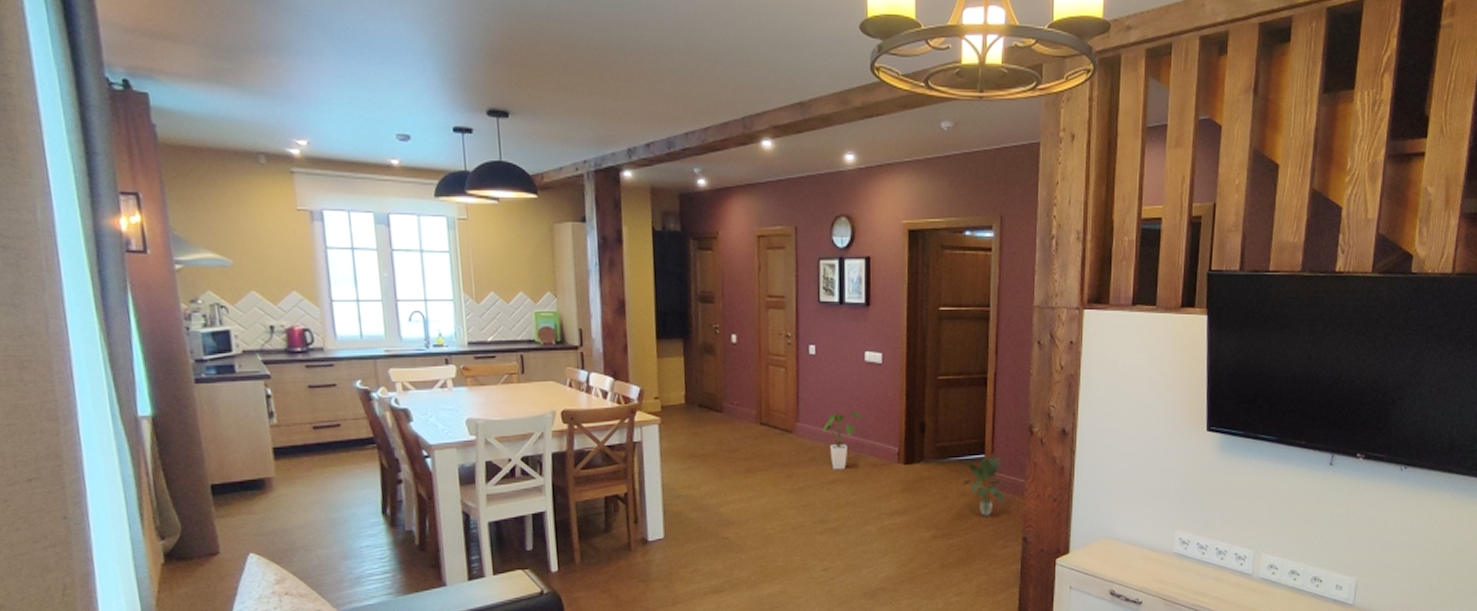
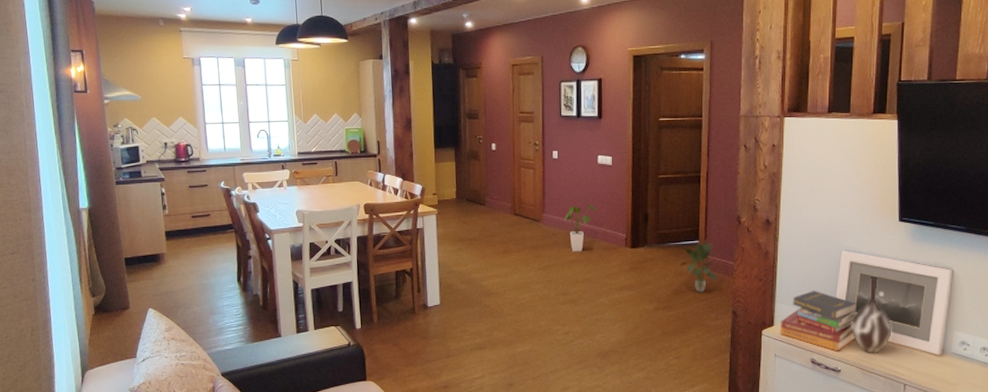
books: none [1075,510,1160,581] -> present [780,290,857,352]
picture frame: none [1138,465,1263,581] -> present [836,250,953,355]
vase: none [1154,494,1198,583] -> present [851,277,892,354]

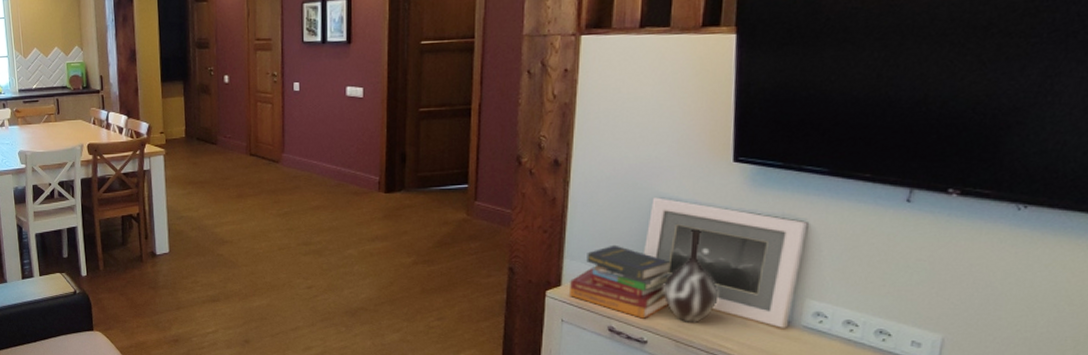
house plant: present [564,204,596,252] -> none [307,142,344,197]
potted plant: present [681,240,718,292] -> none [445,184,491,245]

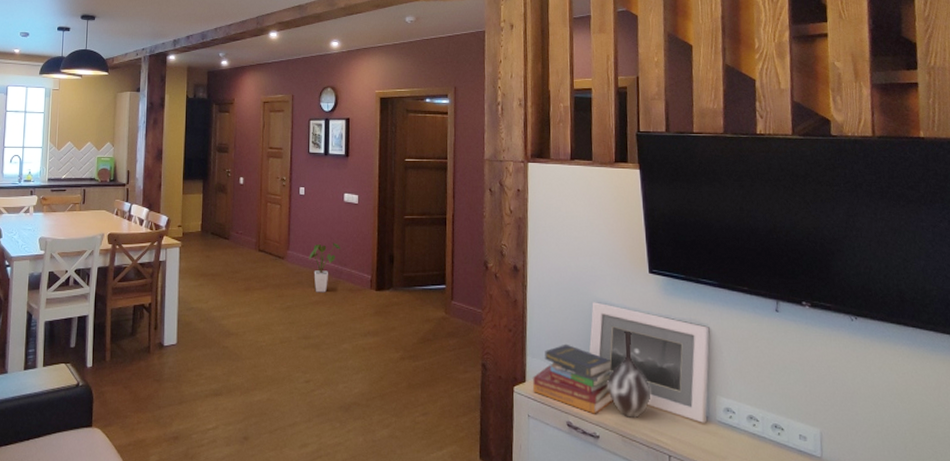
house plant: none [307,142,344,197] -> present [309,242,341,293]

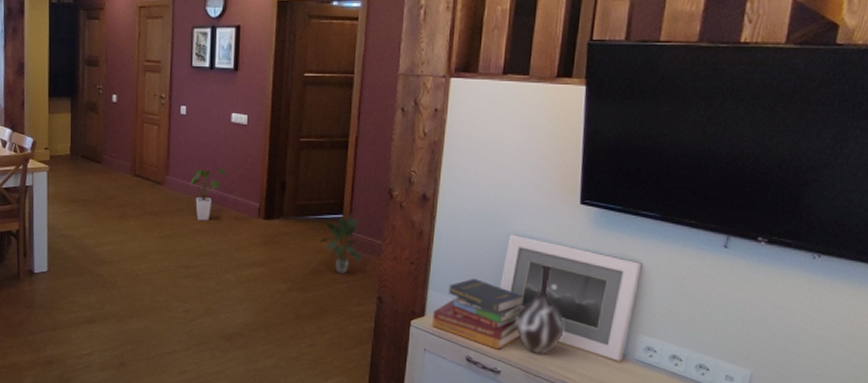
potted plant: none [427,285,465,342] -> present [320,214,364,274]

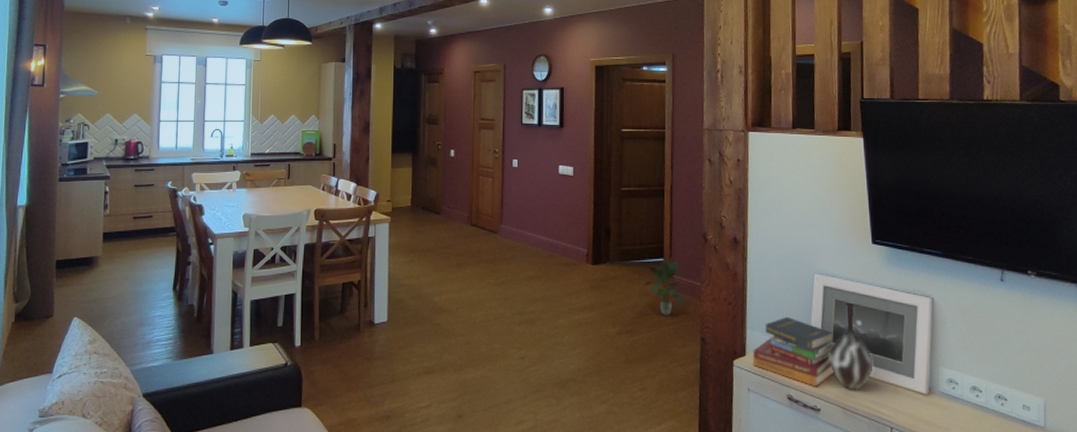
house plant: present [190,167,227,221] -> none [523,216,556,268]

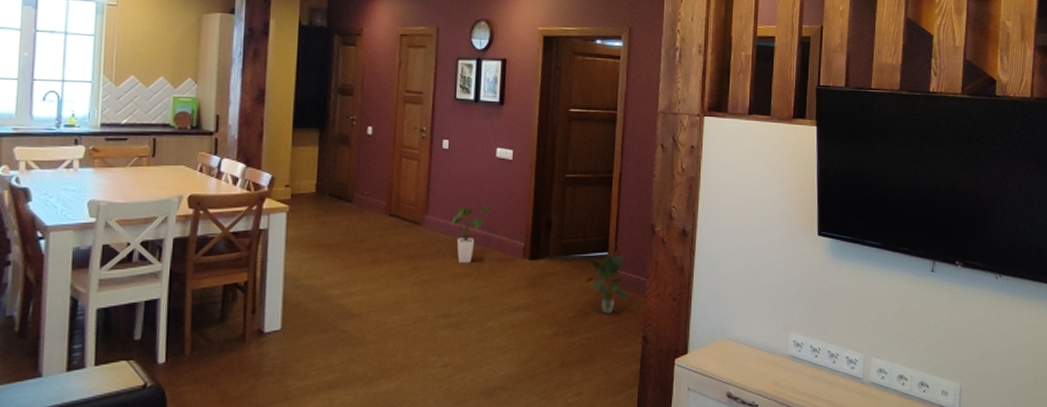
house plant: none [523,216,556,268] -> present [451,205,491,264]
books: present [752,316,834,387] -> none [694,311,775,383]
picture frame: present [811,274,934,395] -> none [754,267,871,385]
vase: present [829,303,873,391] -> none [770,297,811,386]

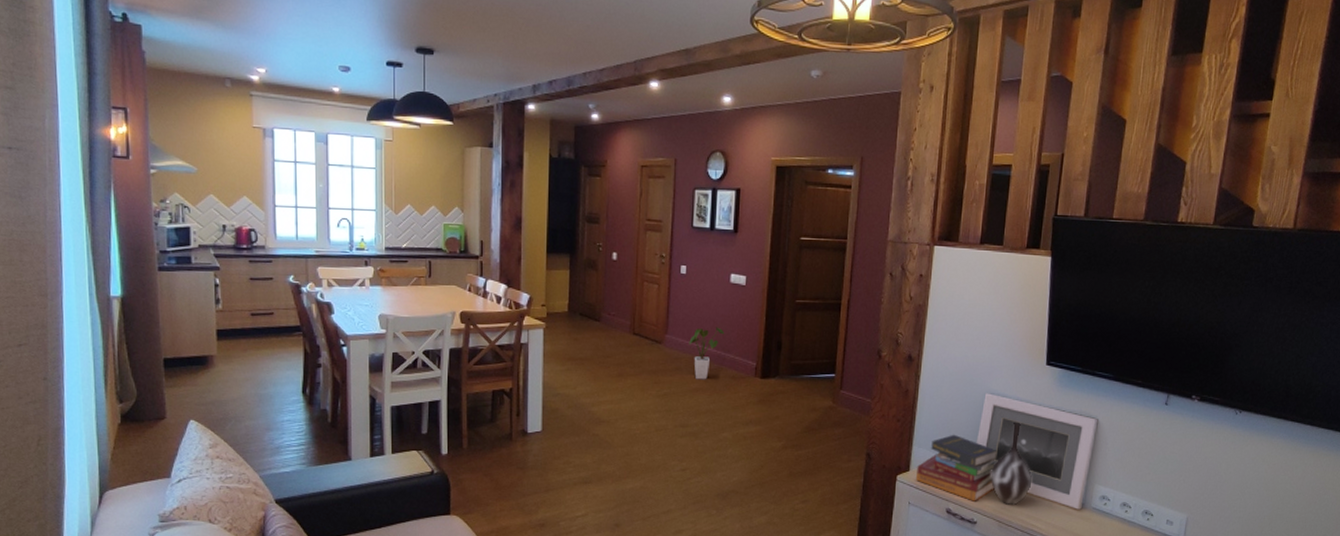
potted plant: present [586,251,628,314] -> none [814,374,854,431]
books: none [694,311,775,383] -> present [915,434,998,502]
picture frame: none [754,267,871,385] -> present [977,393,1098,510]
vase: none [770,297,811,386] -> present [990,423,1033,506]

